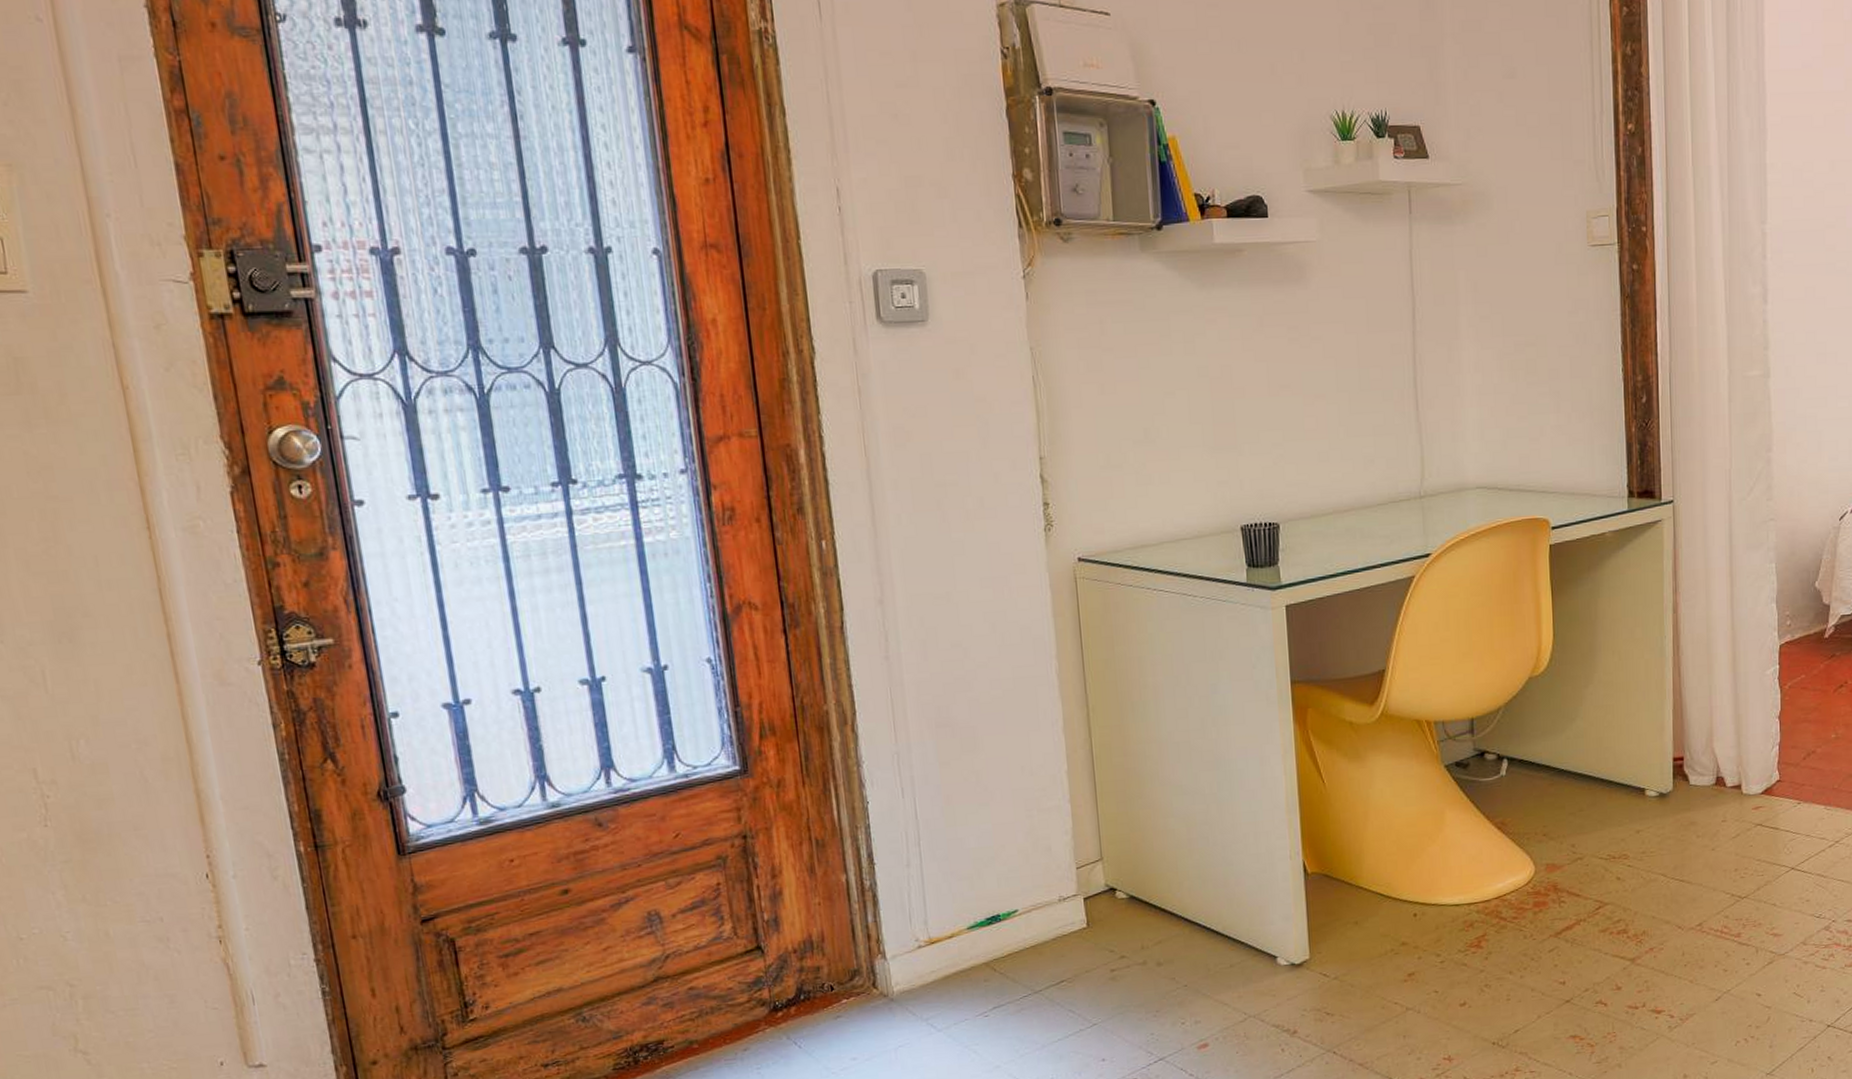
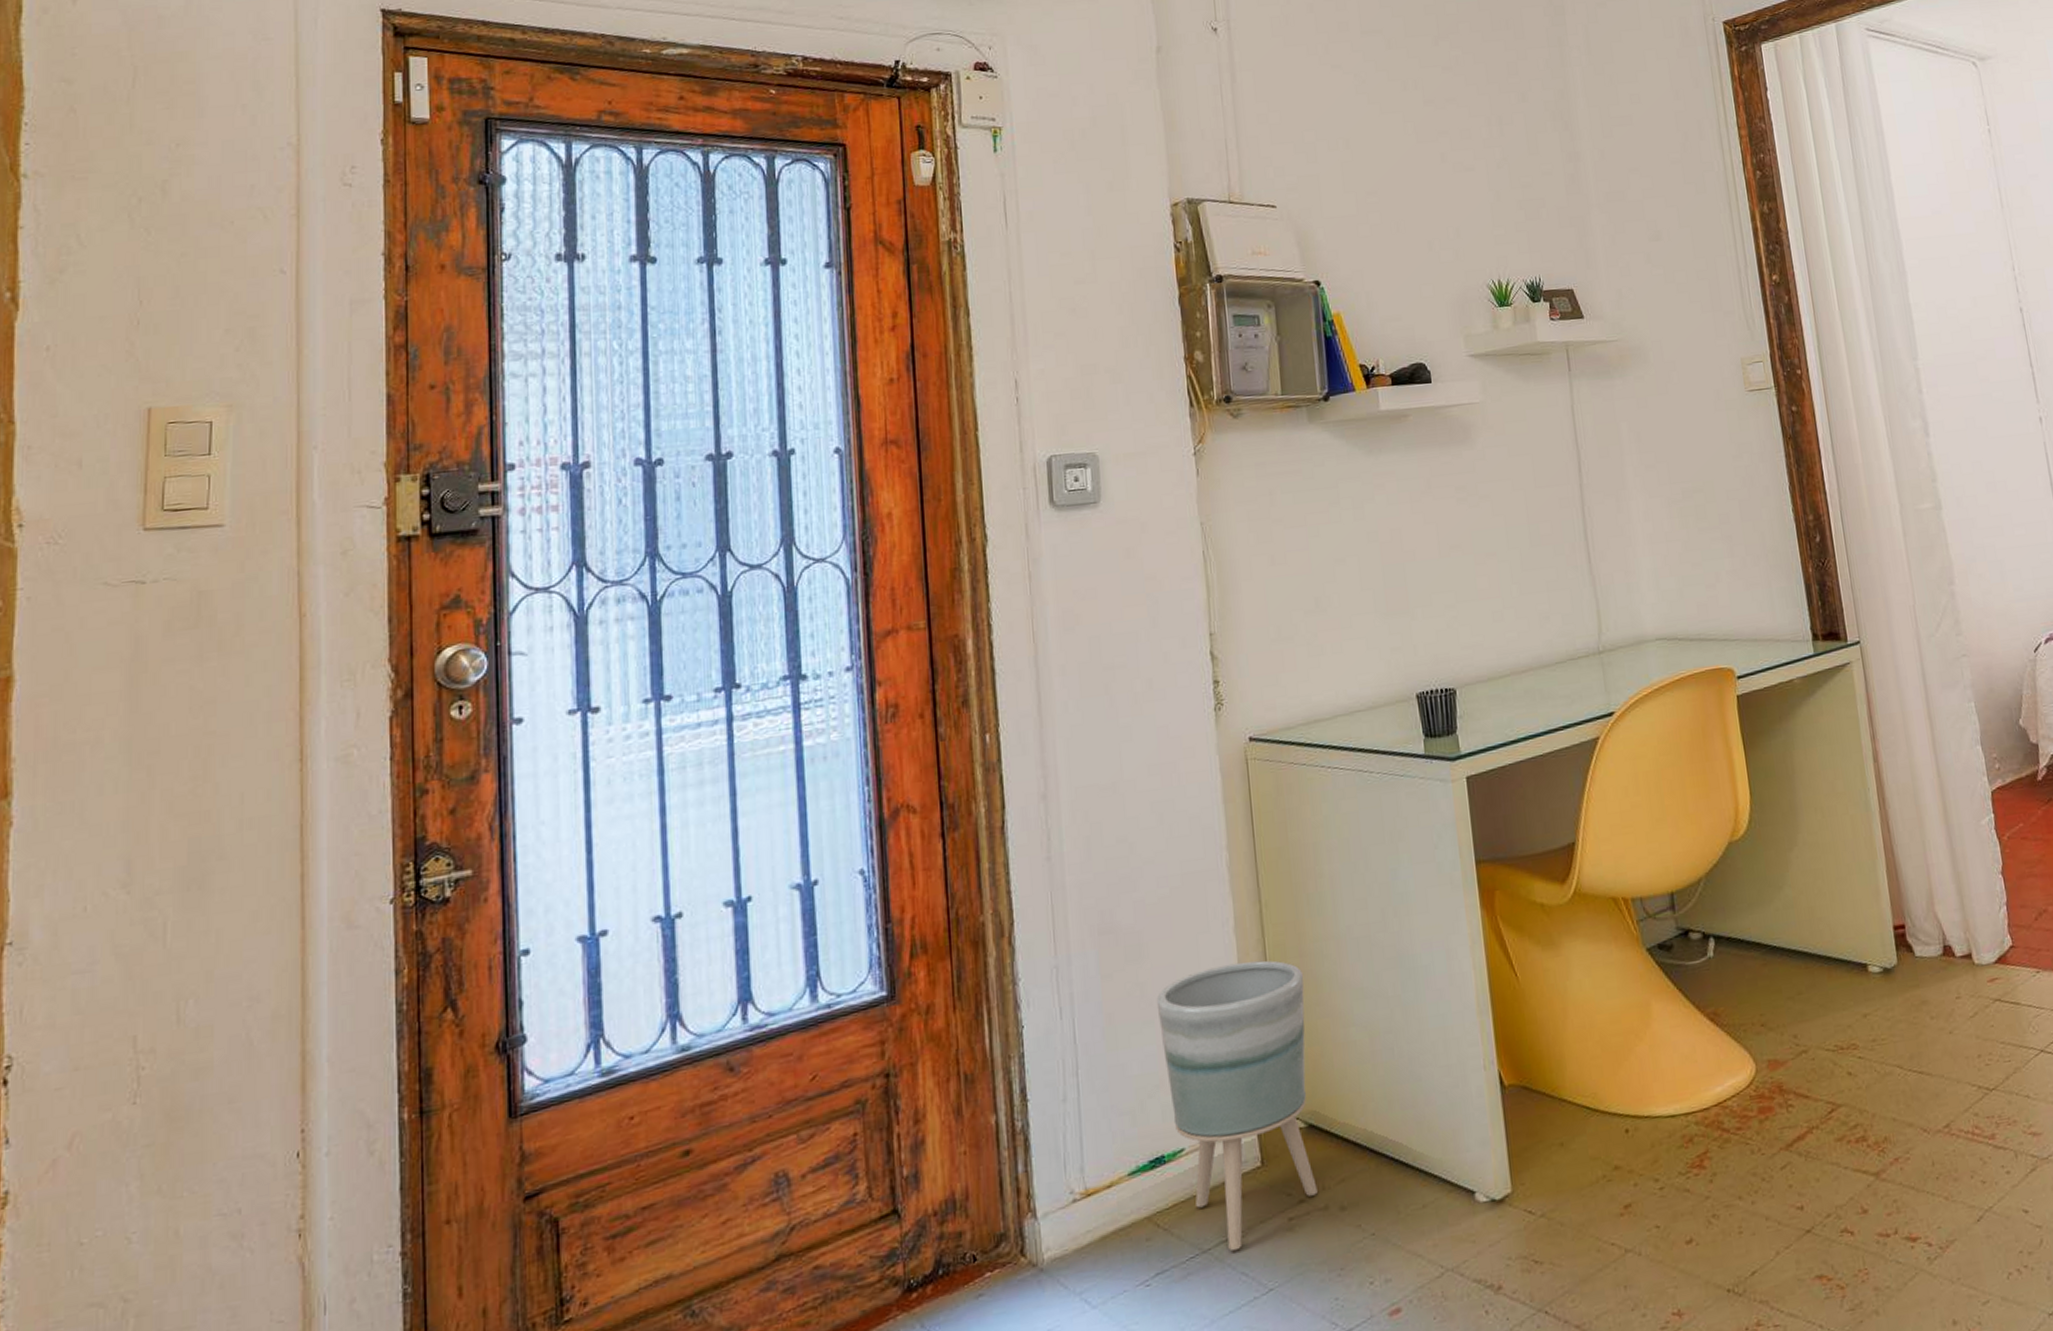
planter: none [991,757,1137,993] -> present [1156,960,1318,1252]

